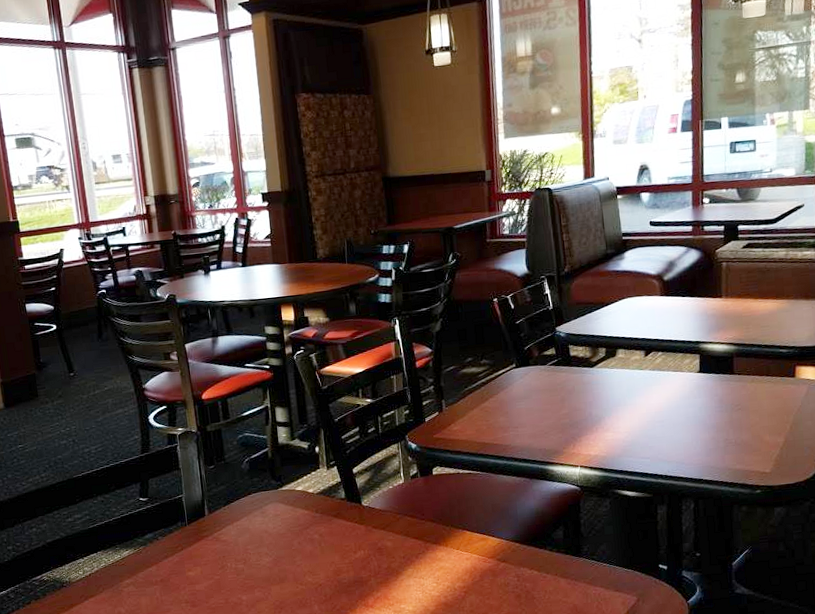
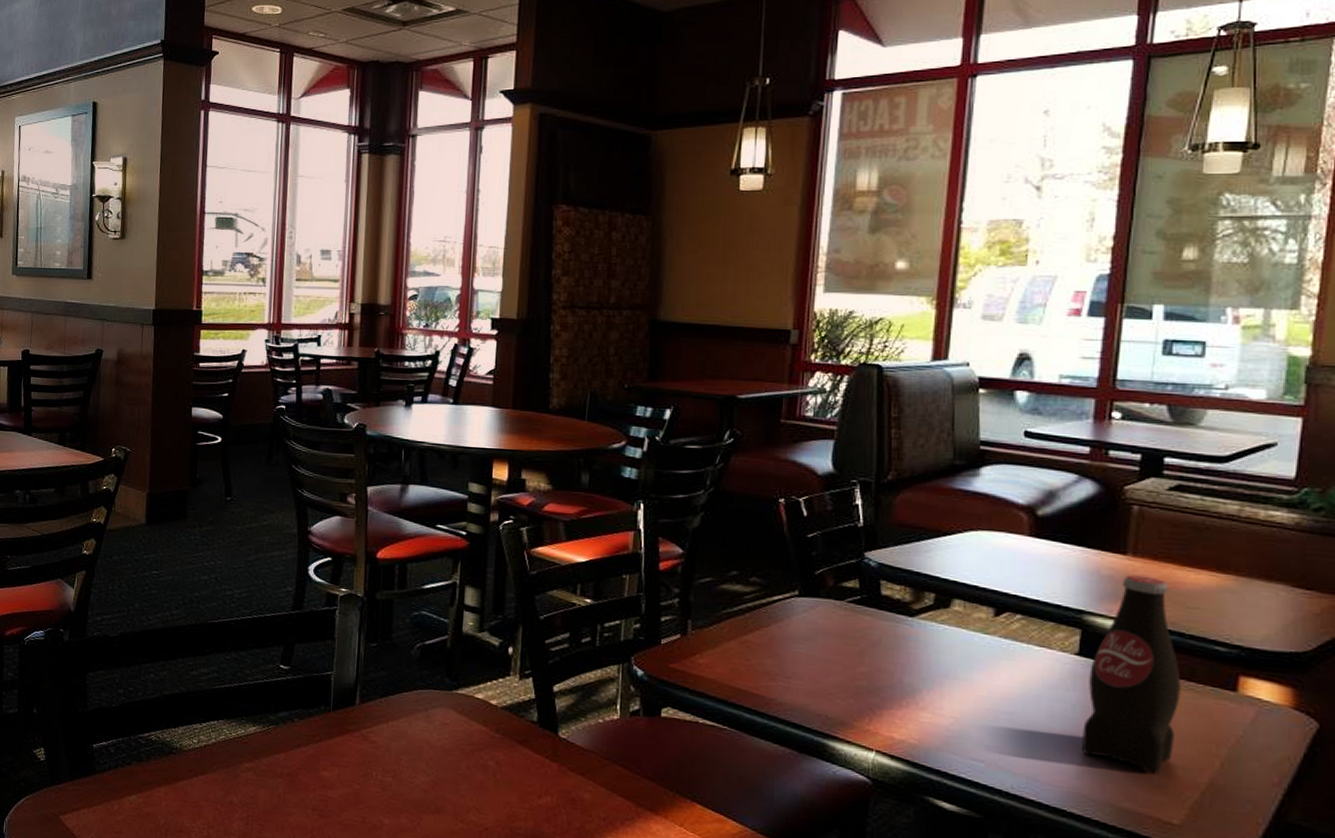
soda bottle: none [707,310,763,442] -> present [1082,575,1181,774]

